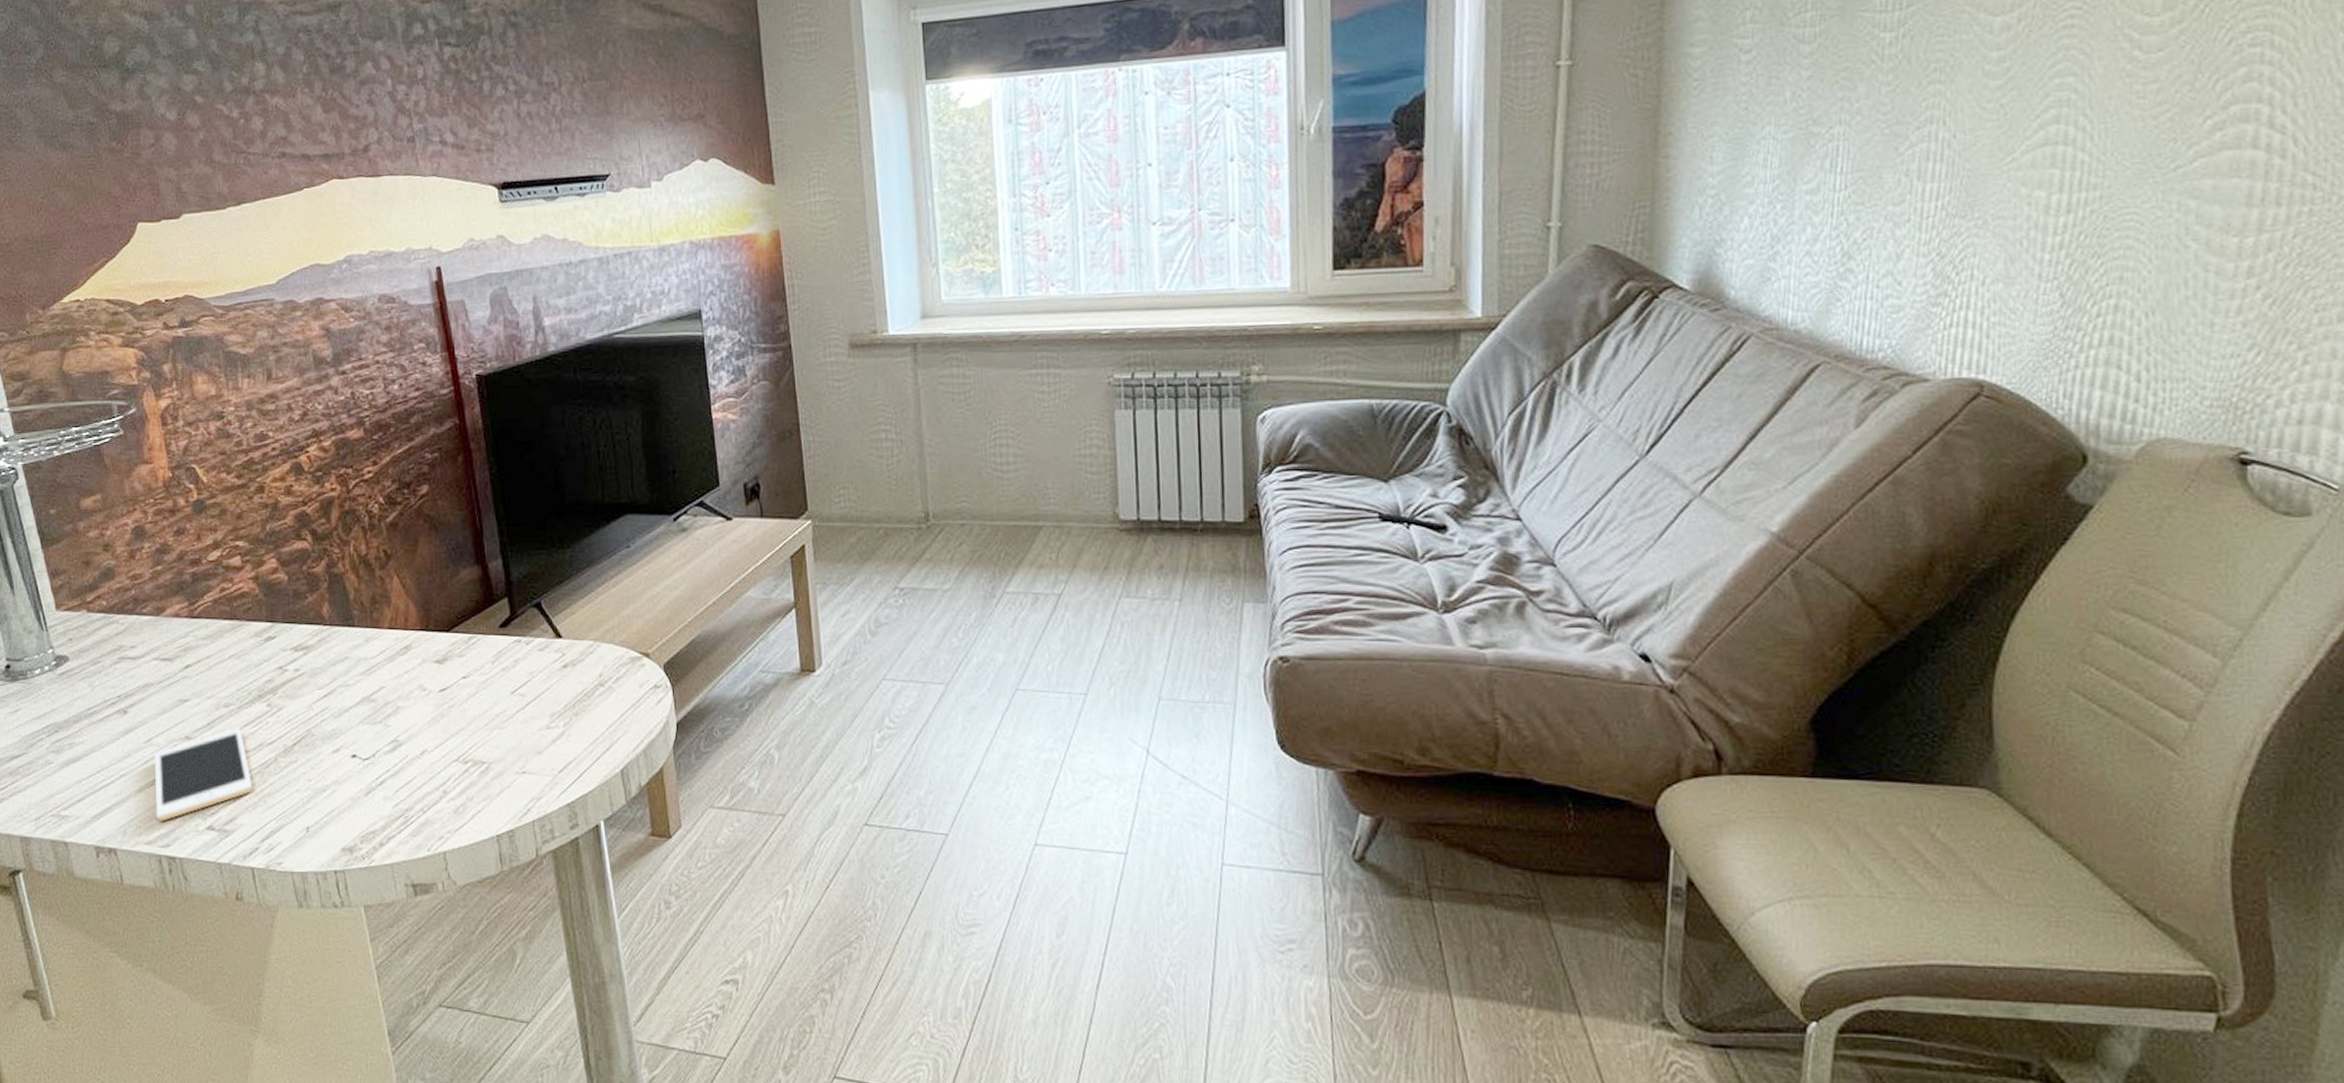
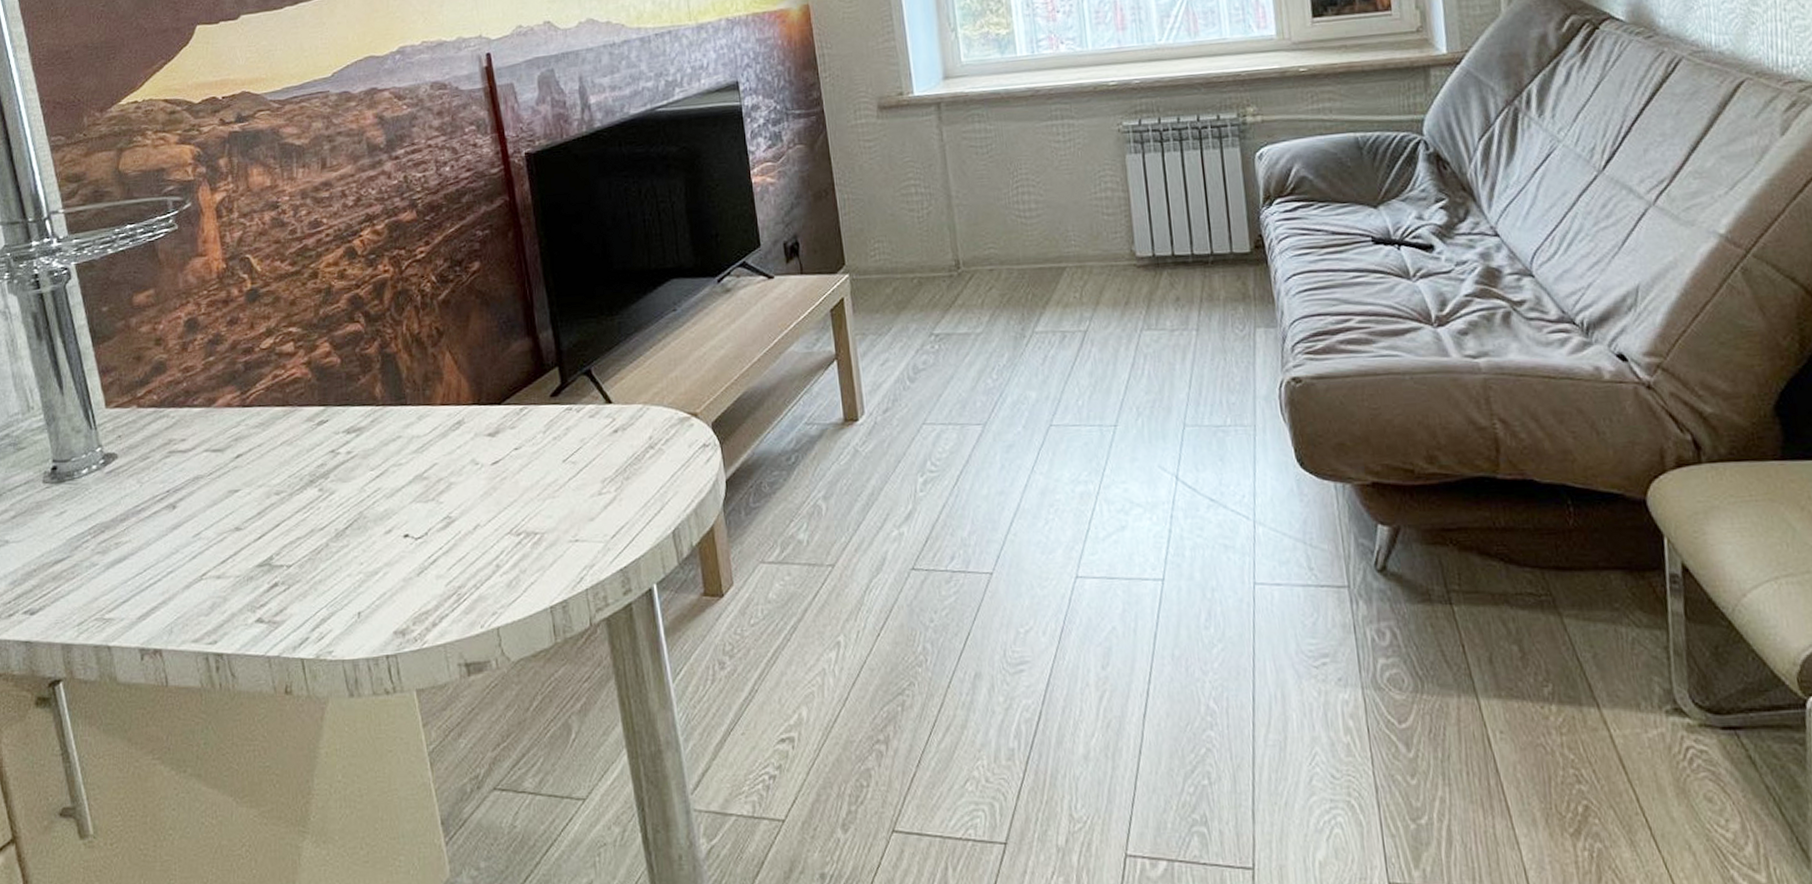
cell phone: present [155,727,253,821] -> none [203,515,304,617]

